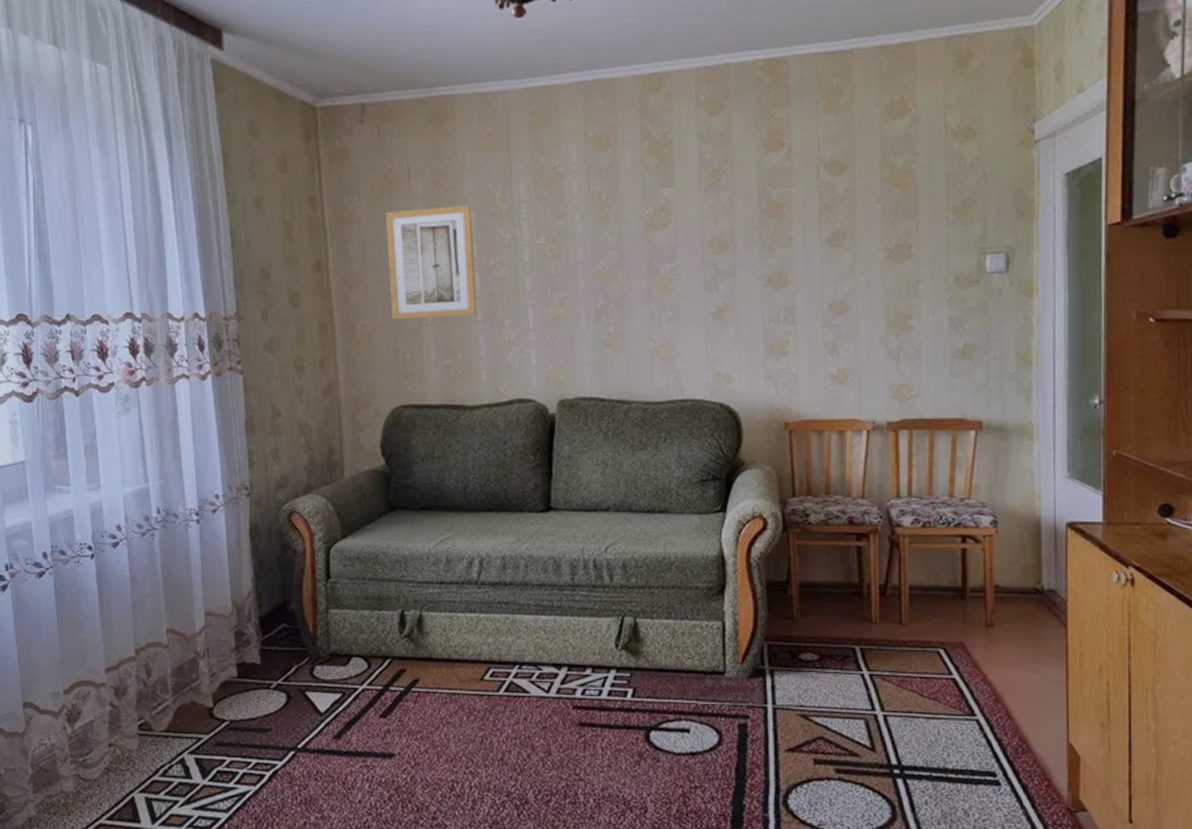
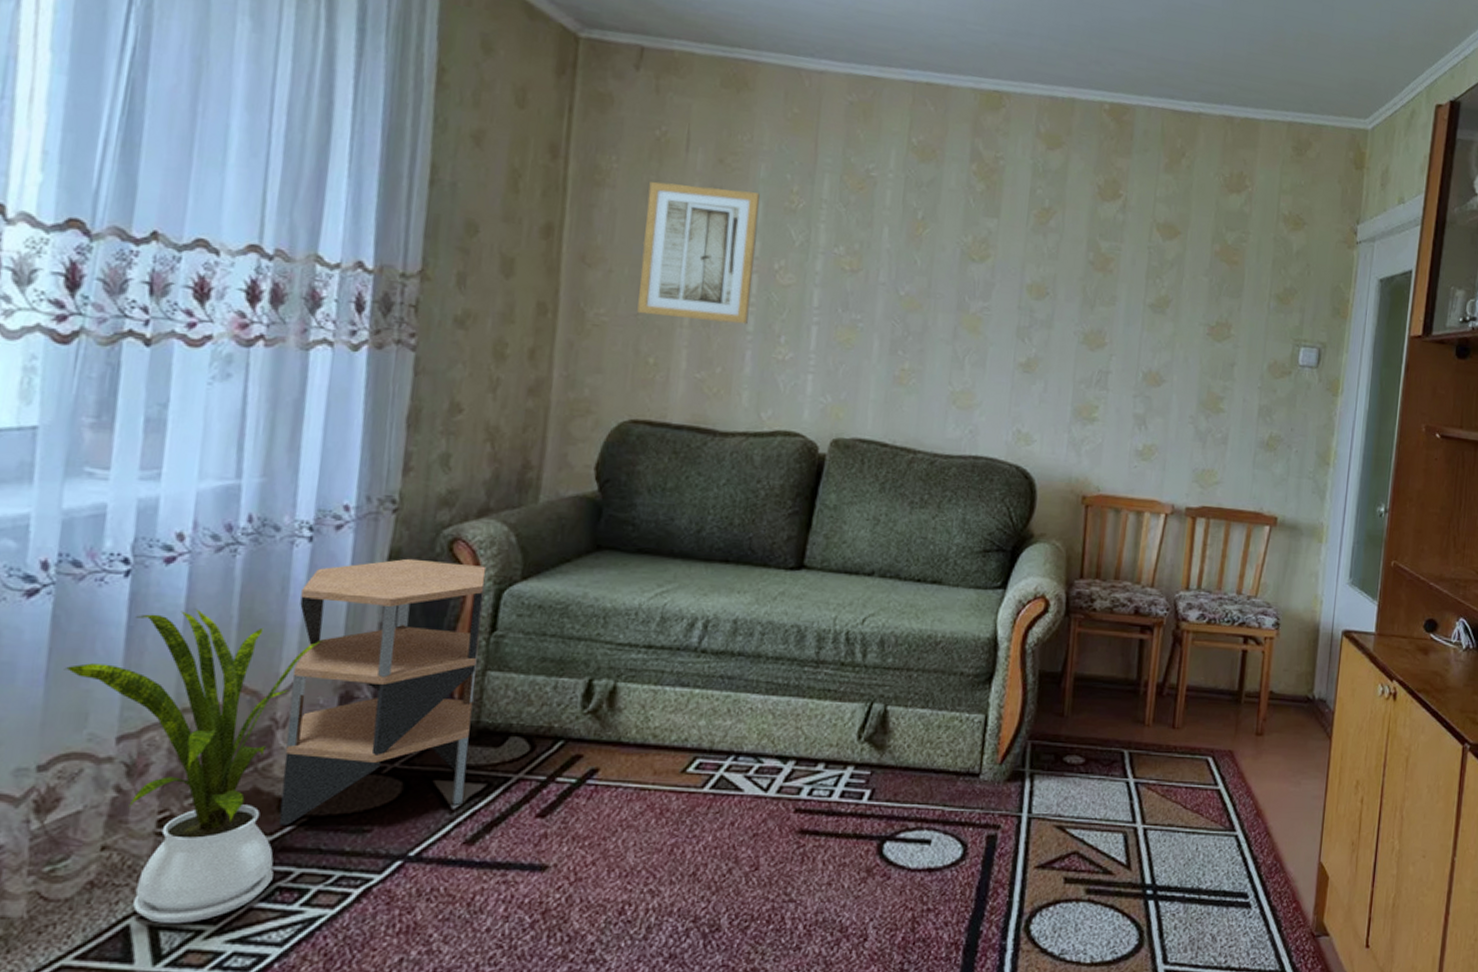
house plant: none [67,577,219,797] -> present [64,608,325,925]
side table: none [198,529,327,727] -> present [278,558,487,825]

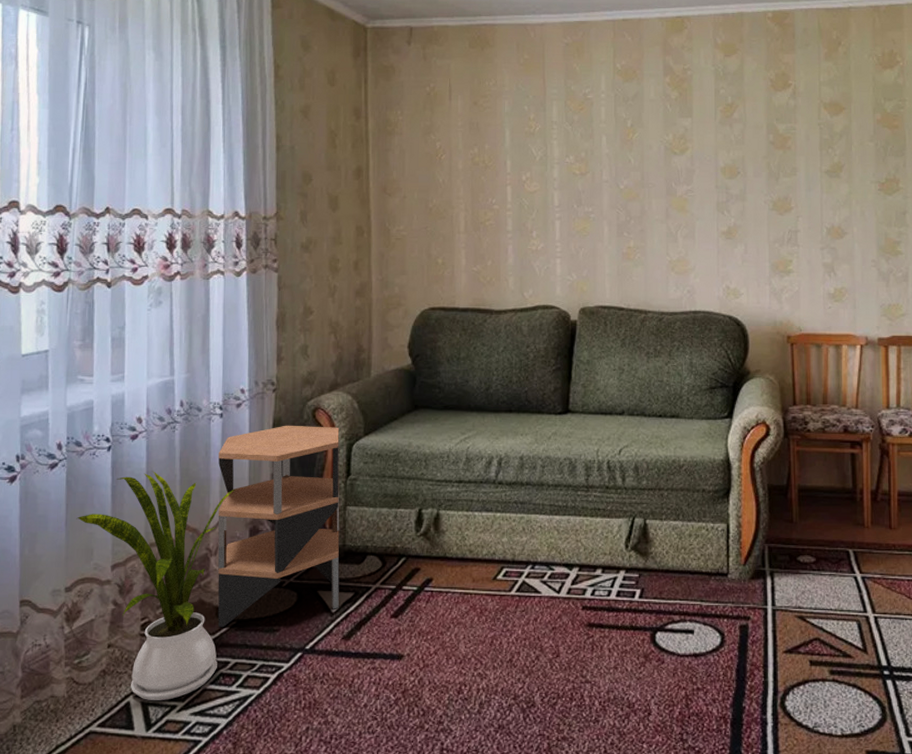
wall art: present [637,181,760,324] -> none [426,124,507,226]

